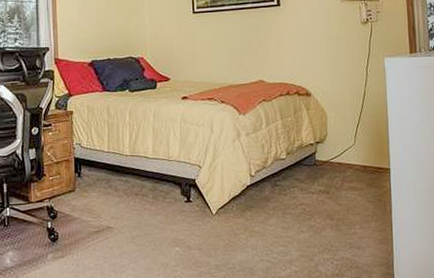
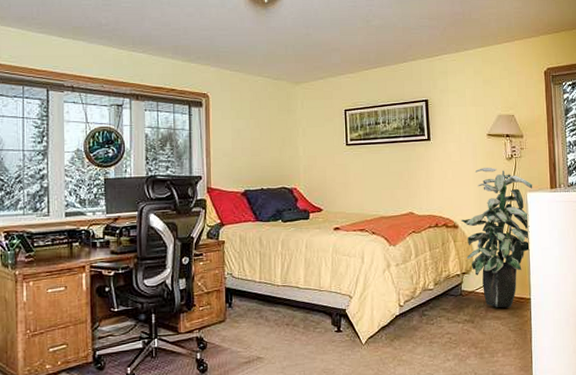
indoor plant: none [313,32,391,178] -> present [460,167,533,308]

